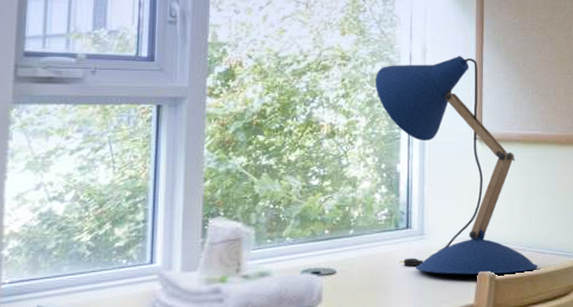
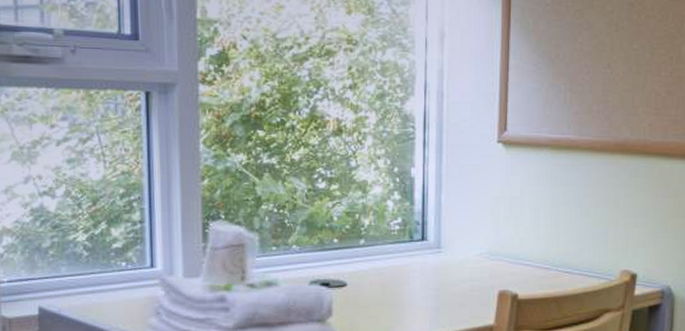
desk lamp: present [375,56,538,275] -> none [385,43,565,294]

